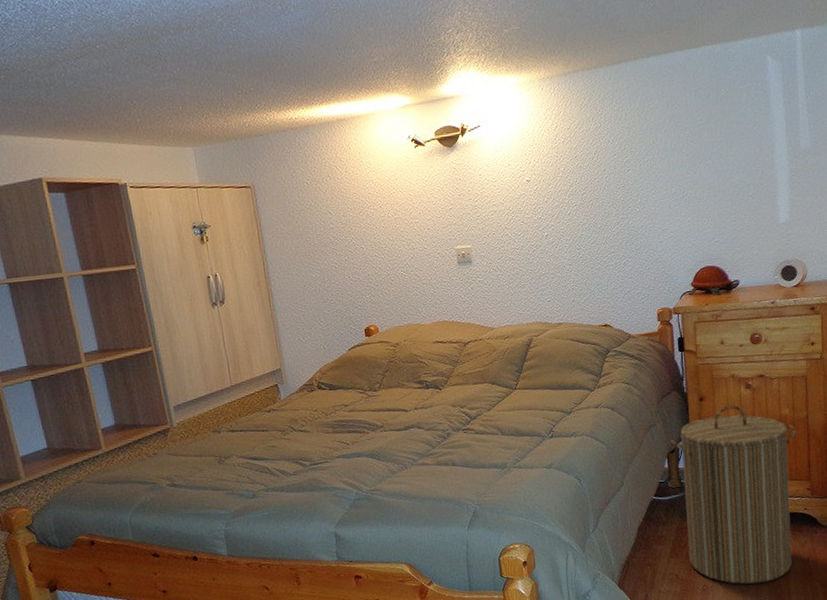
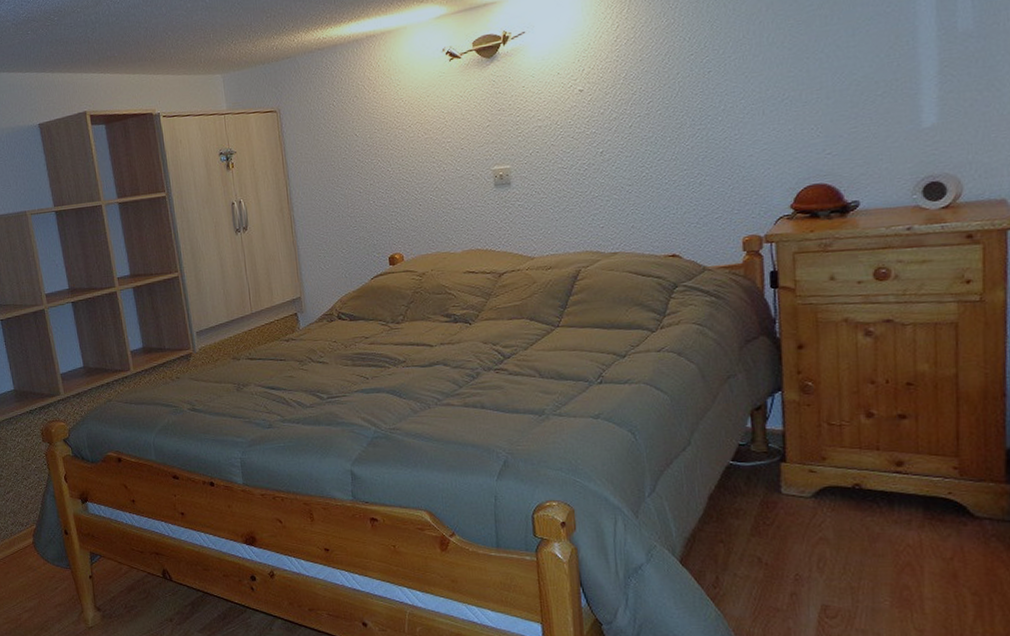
laundry hamper: present [670,405,796,585] -> none [755,355,938,581]

